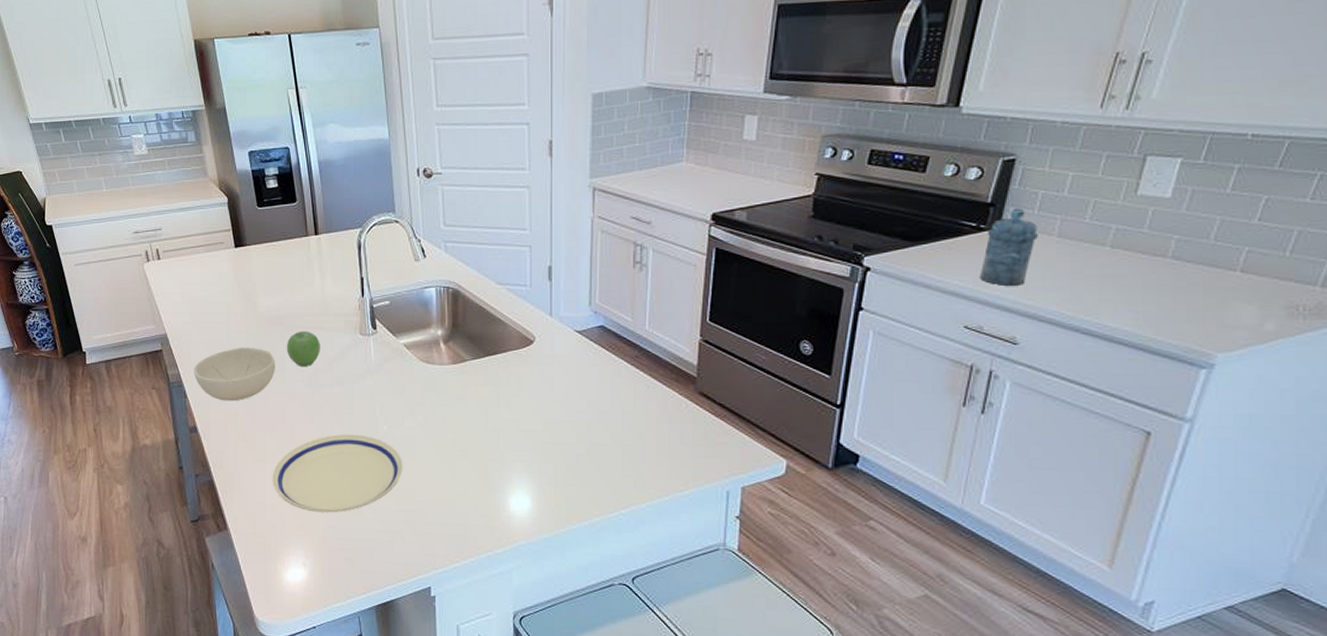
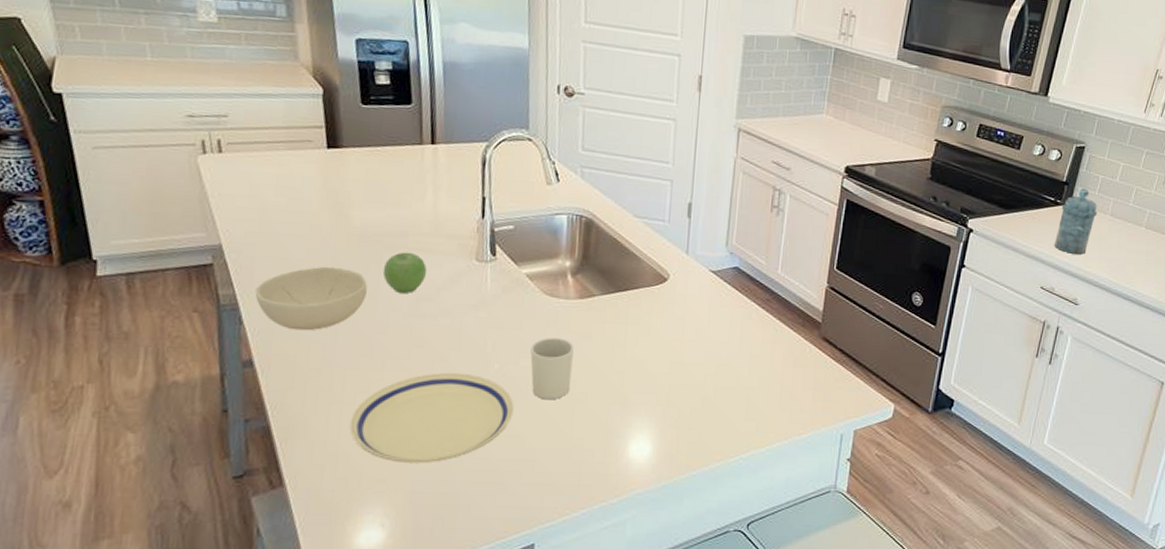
mug: none [413,401,451,458] -> present [530,337,574,400]

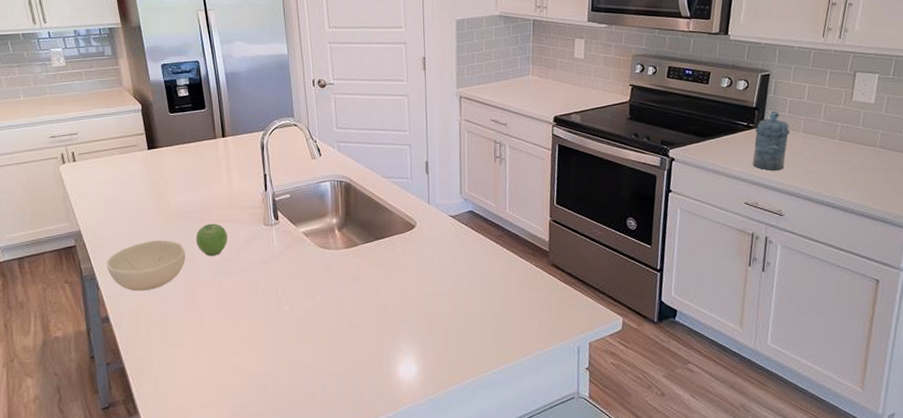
plate: present [350,372,514,463] -> none [182,316,304,391]
mug: present [530,337,574,400] -> none [312,282,347,333]

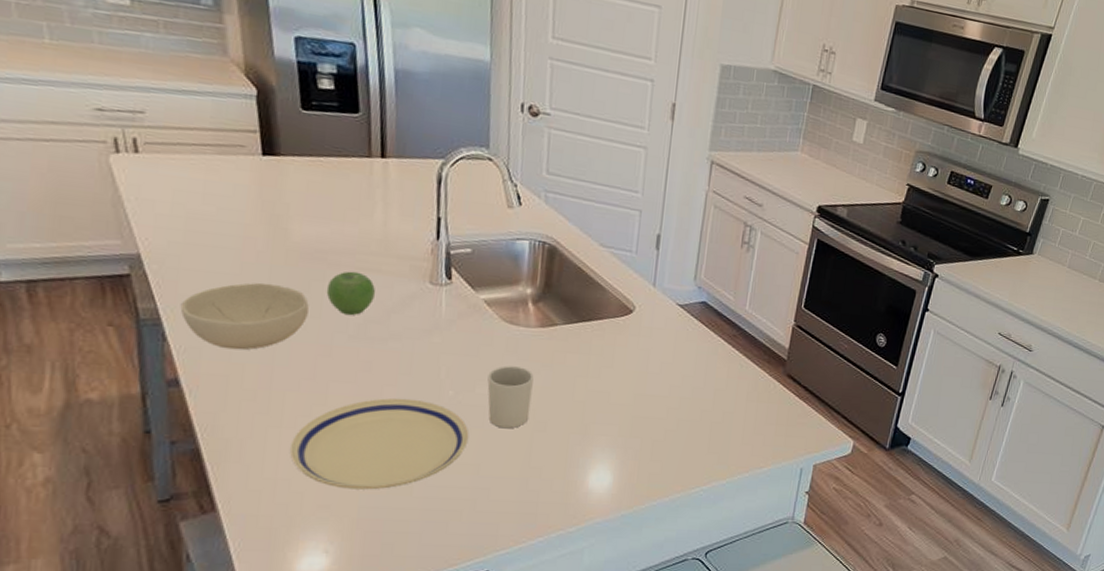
plate: none [182,316,304,391] -> present [290,398,469,490]
mug: none [312,282,347,333] -> present [487,365,534,429]
canister: present [752,111,790,170] -> none [1013,240,1057,304]

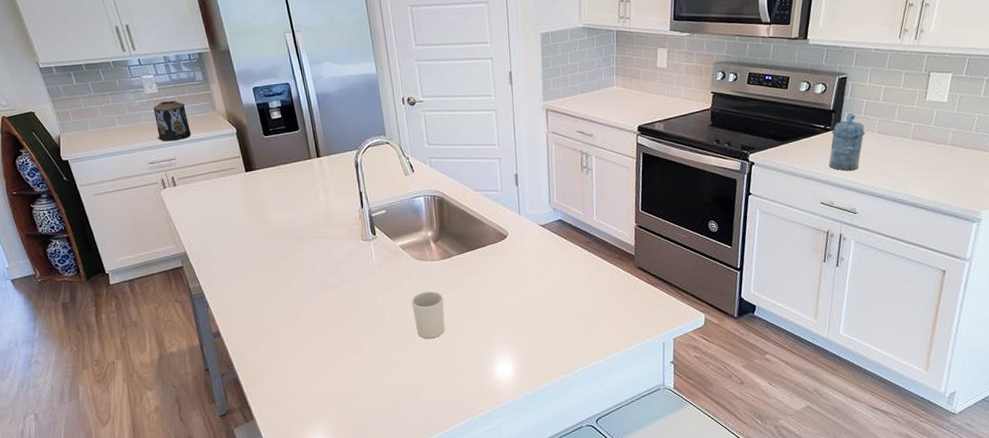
canister: none [116,21,179,86] -> present [153,100,191,142]
bowl: present [180,282,309,350] -> none [213,258,289,307]
plate: present [290,398,469,490] -> none [292,325,406,396]
fruit: present [326,271,376,315] -> none [297,240,329,271]
canister: none [1013,240,1057,304] -> present [828,113,865,171]

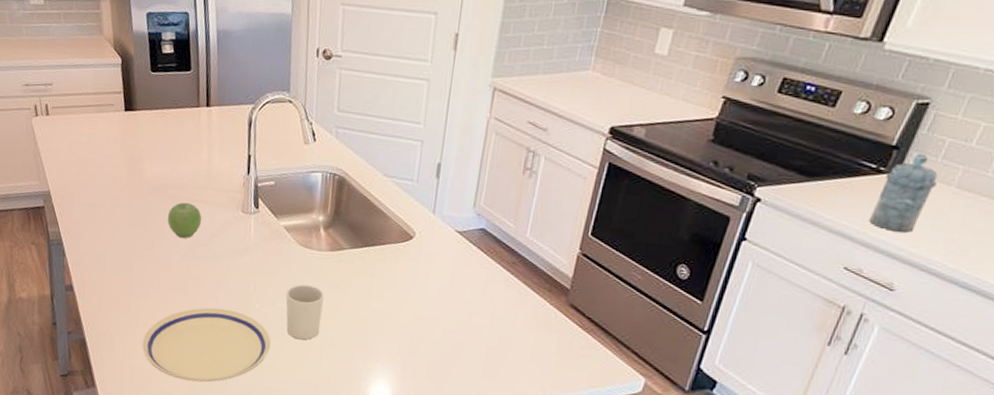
canister: present [153,100,191,142] -> none [36,15,73,64]
plate: none [292,325,406,396] -> present [142,307,271,382]
fruit: none [297,240,329,271] -> present [167,202,202,238]

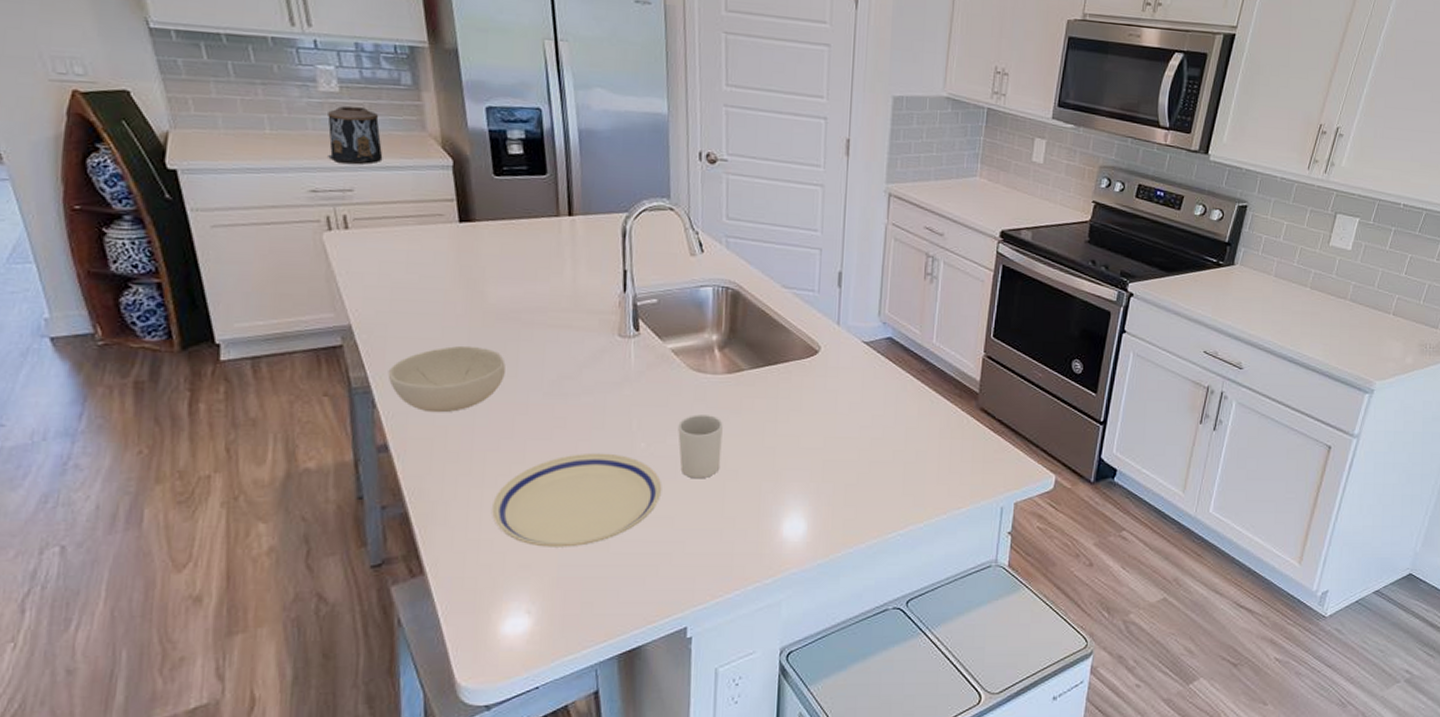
canister: none [36,15,73,64] -> present [327,106,383,165]
bowl: none [73,212,155,265] -> present [388,345,506,413]
fruit: present [167,202,202,238] -> none [521,329,568,372]
canister: present [868,154,938,233] -> none [1217,249,1261,317]

